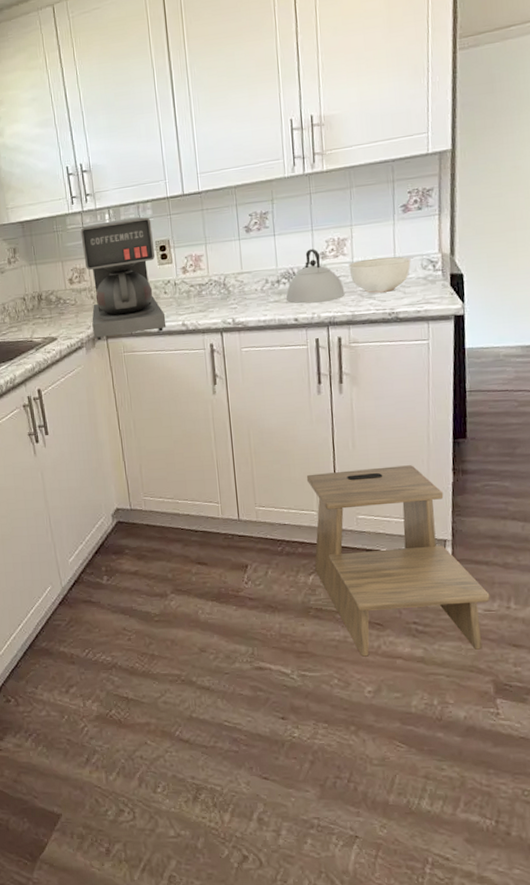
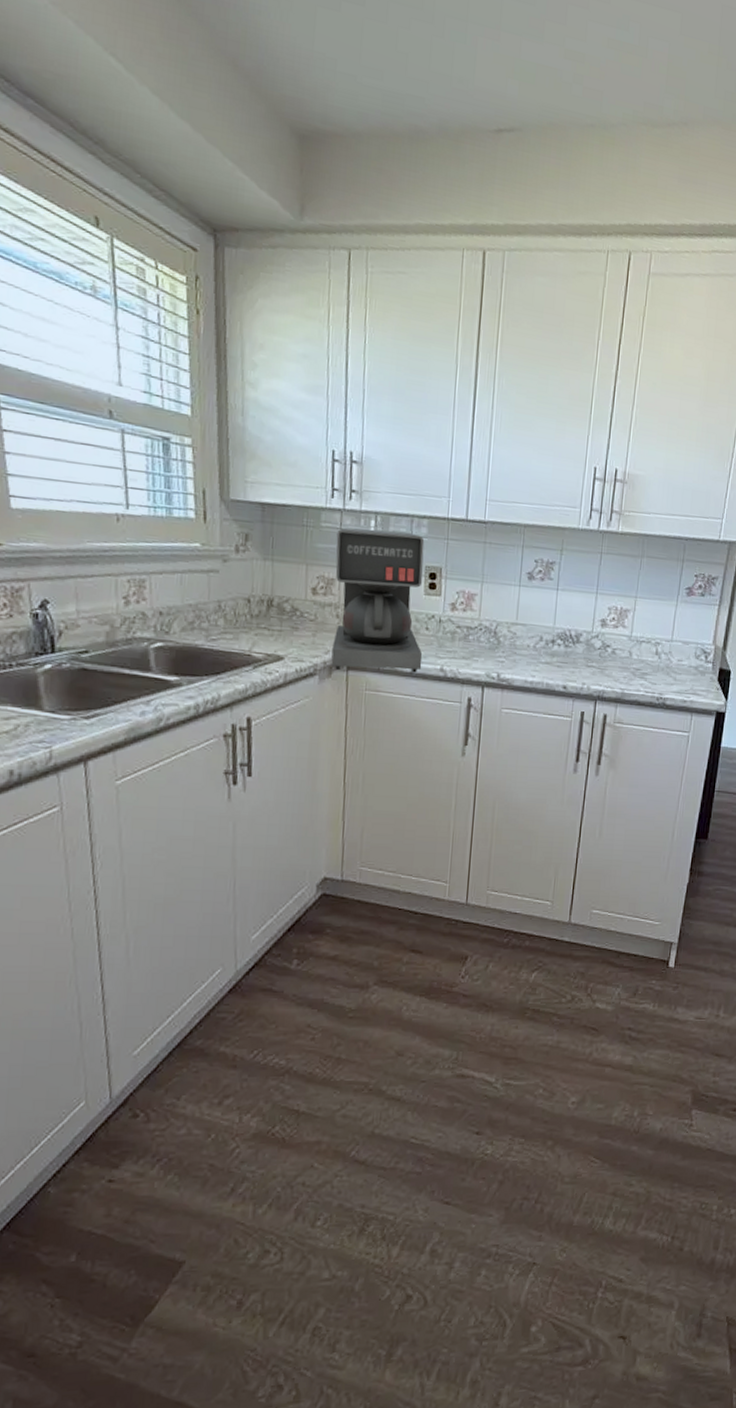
kettle: present [285,249,345,304] -> none [557,613,619,674]
step stool: present [306,465,490,657] -> none [539,860,703,1064]
bowl: present [349,256,411,293] -> none [626,636,686,675]

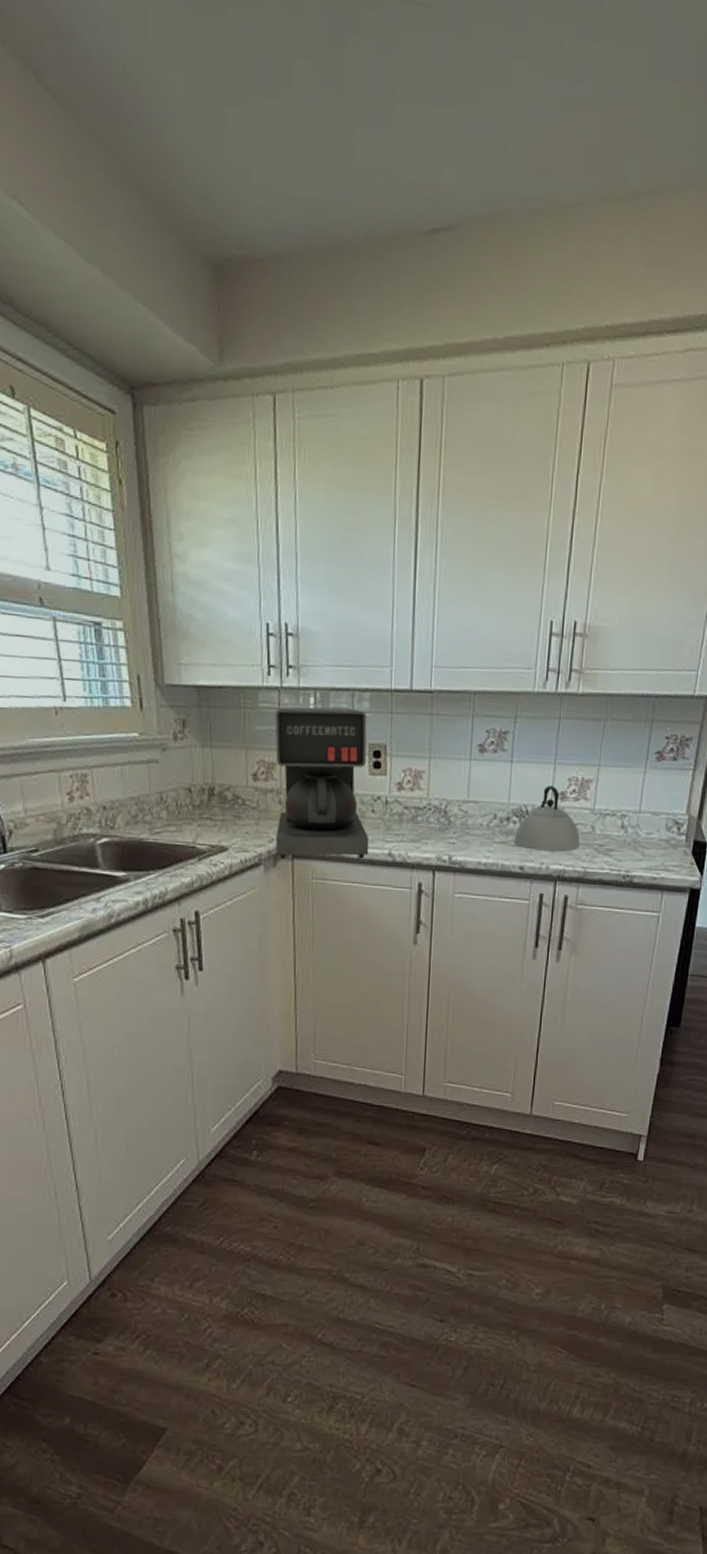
kettle: none [557,613,619,674] -> present [513,786,580,852]

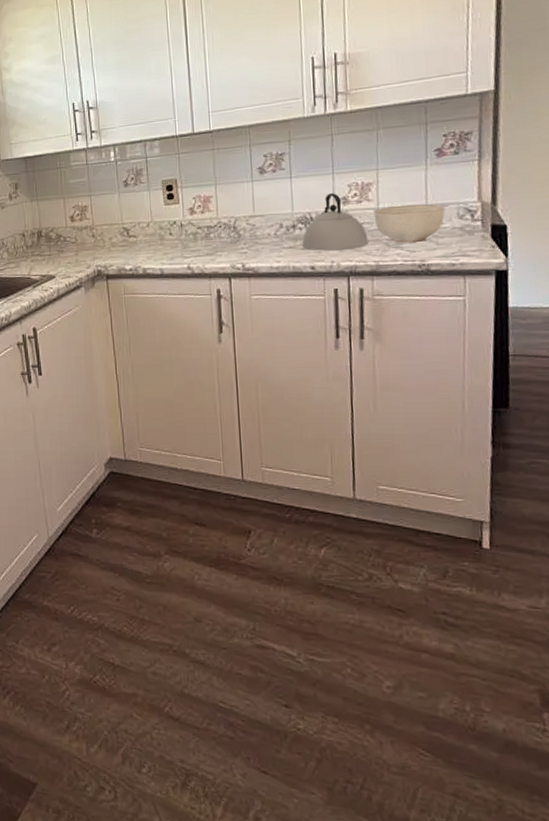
coffee maker: present [275,706,369,860] -> none [84,155,171,281]
bowl: none [588,808,656,851] -> present [373,204,445,243]

